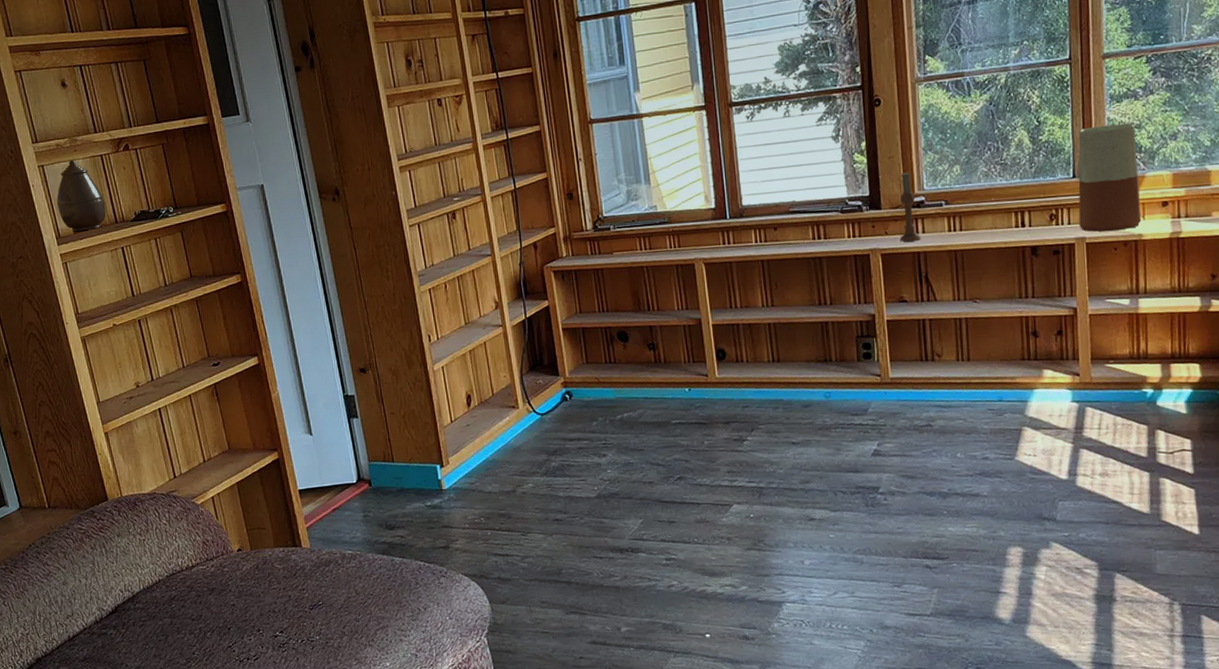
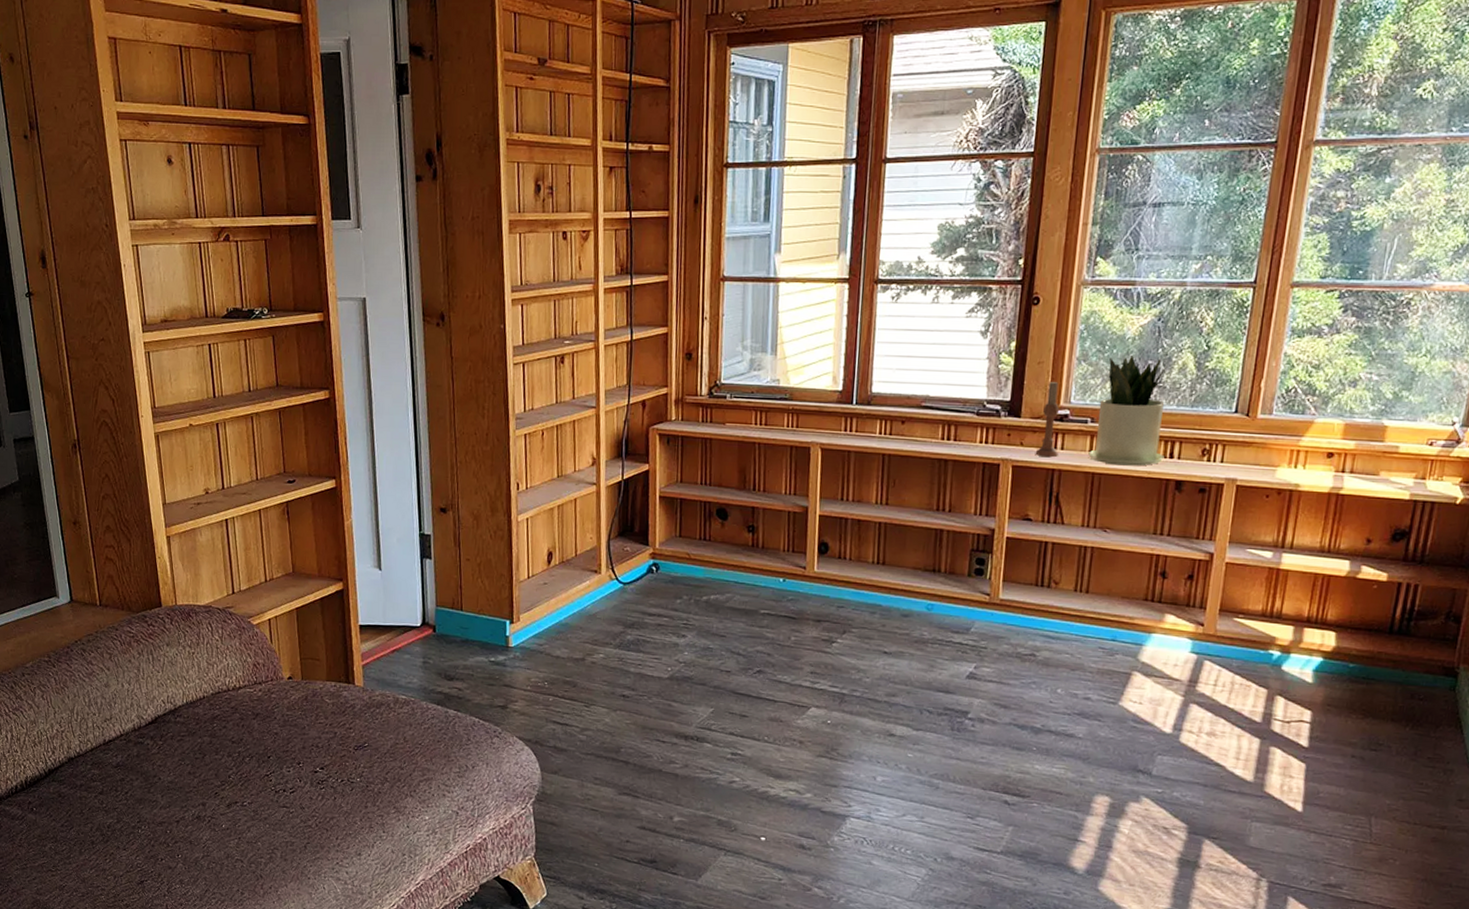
decorative jar: present [56,159,106,232] -> none [146,243,197,322]
planter: none [947,137,1017,241] -> present [1087,356,1168,466]
vase: present [1078,123,1142,232] -> none [1232,360,1313,477]

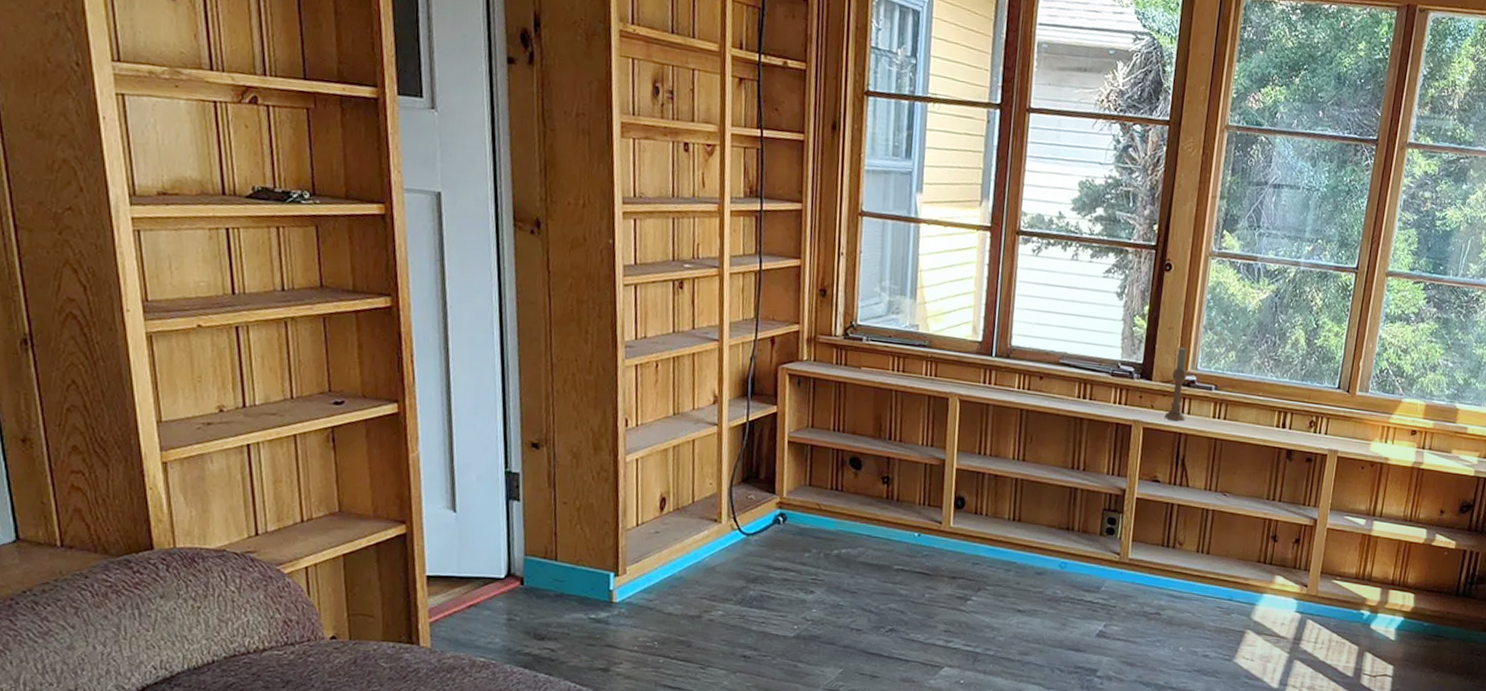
planter: present [1087,356,1168,466] -> none [1211,328,1283,434]

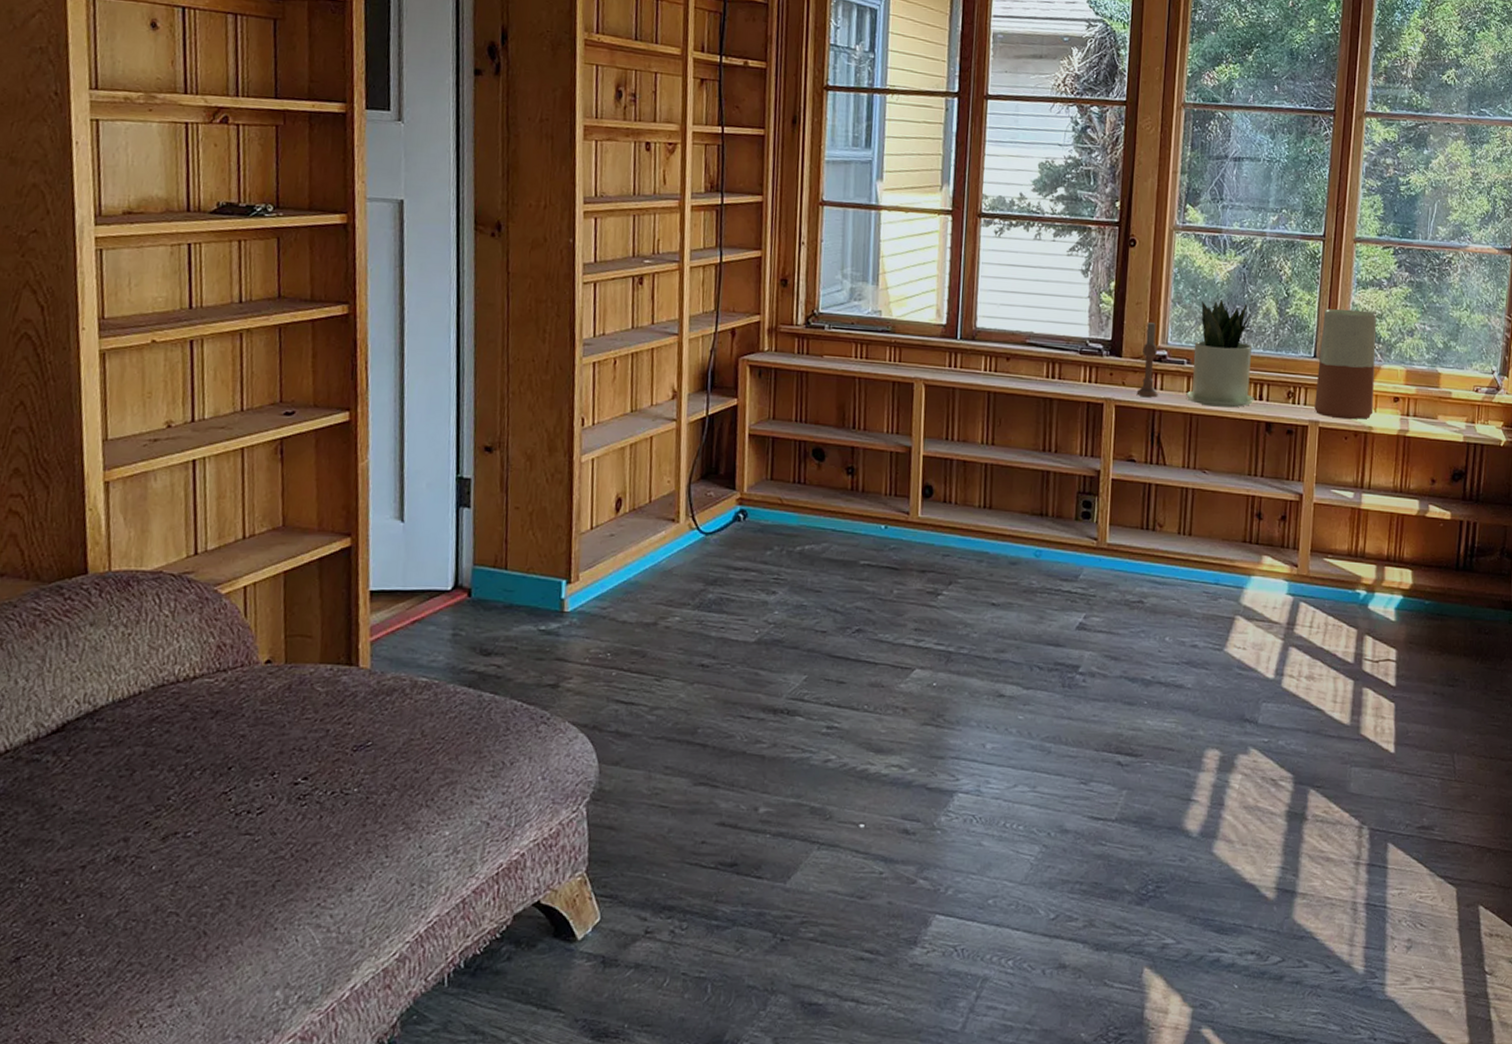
planter: none [1211,328,1283,434] -> present [1185,300,1255,408]
vase: none [1334,341,1402,451] -> present [1314,309,1377,419]

